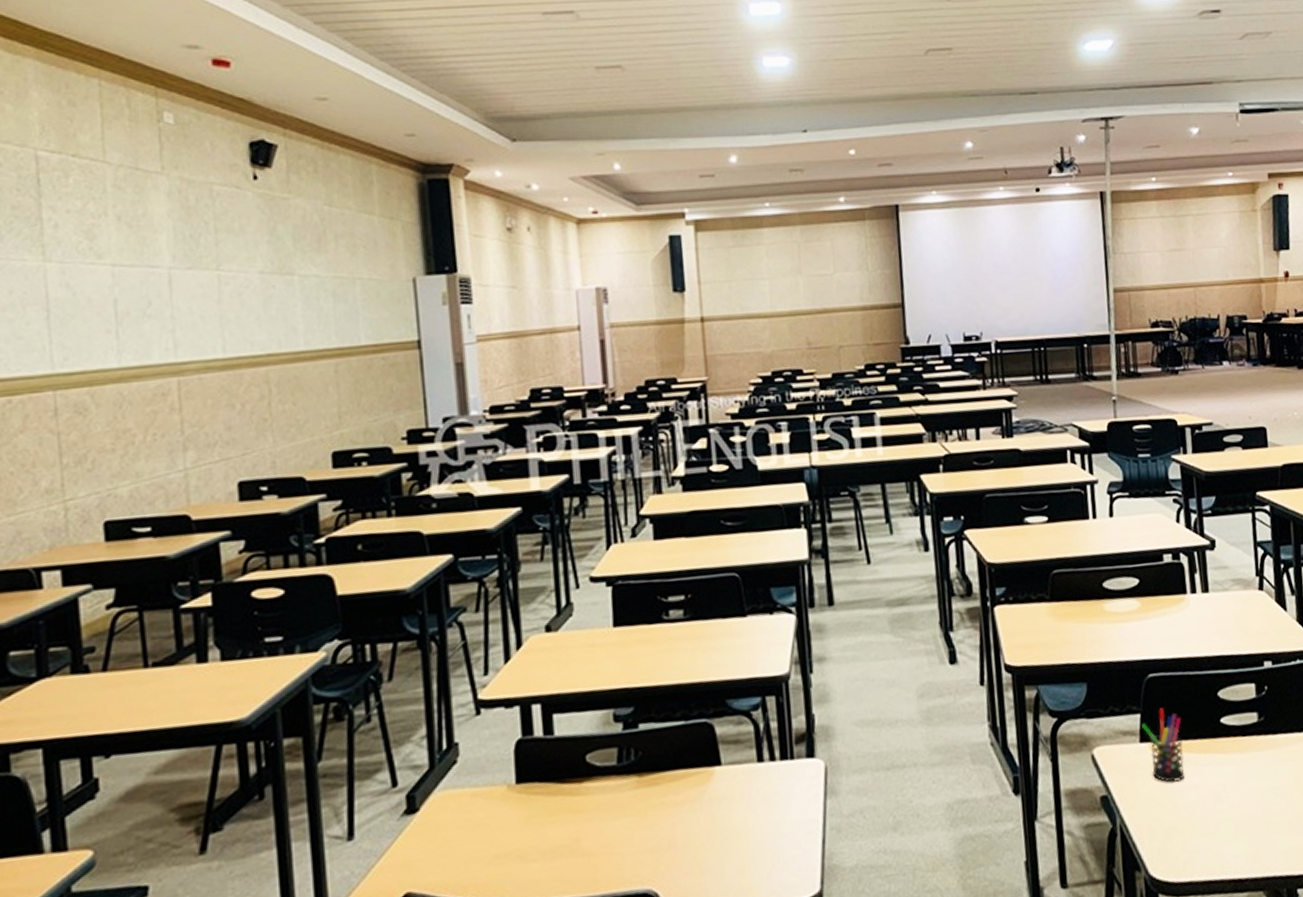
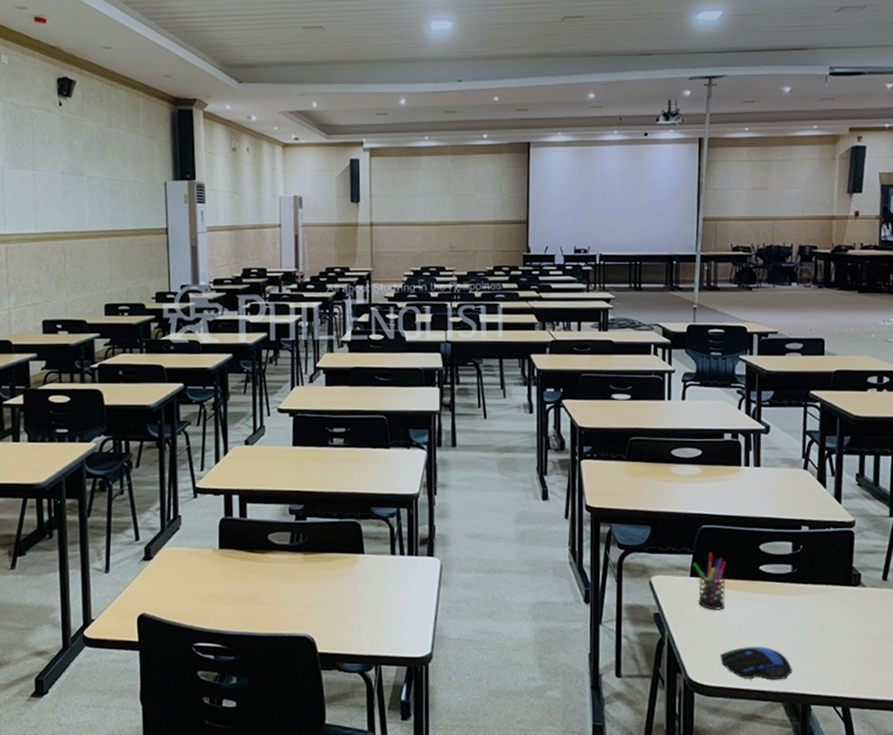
computer mouse: none [1185,821,1272,867] -> present [720,646,793,679]

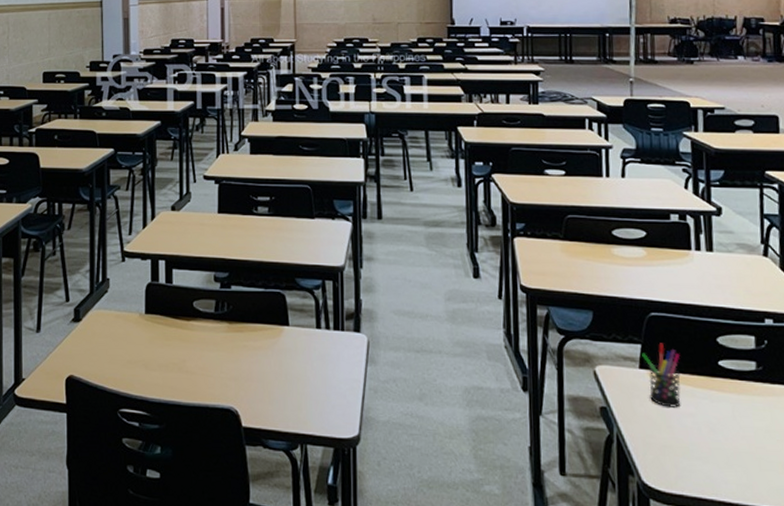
computer mouse: present [720,646,793,679] -> none [678,451,765,491]

